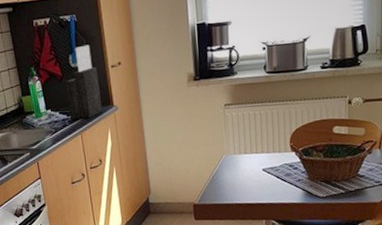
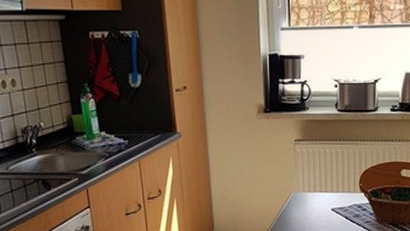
knife block: present [65,44,103,120] -> none [123,64,165,144]

